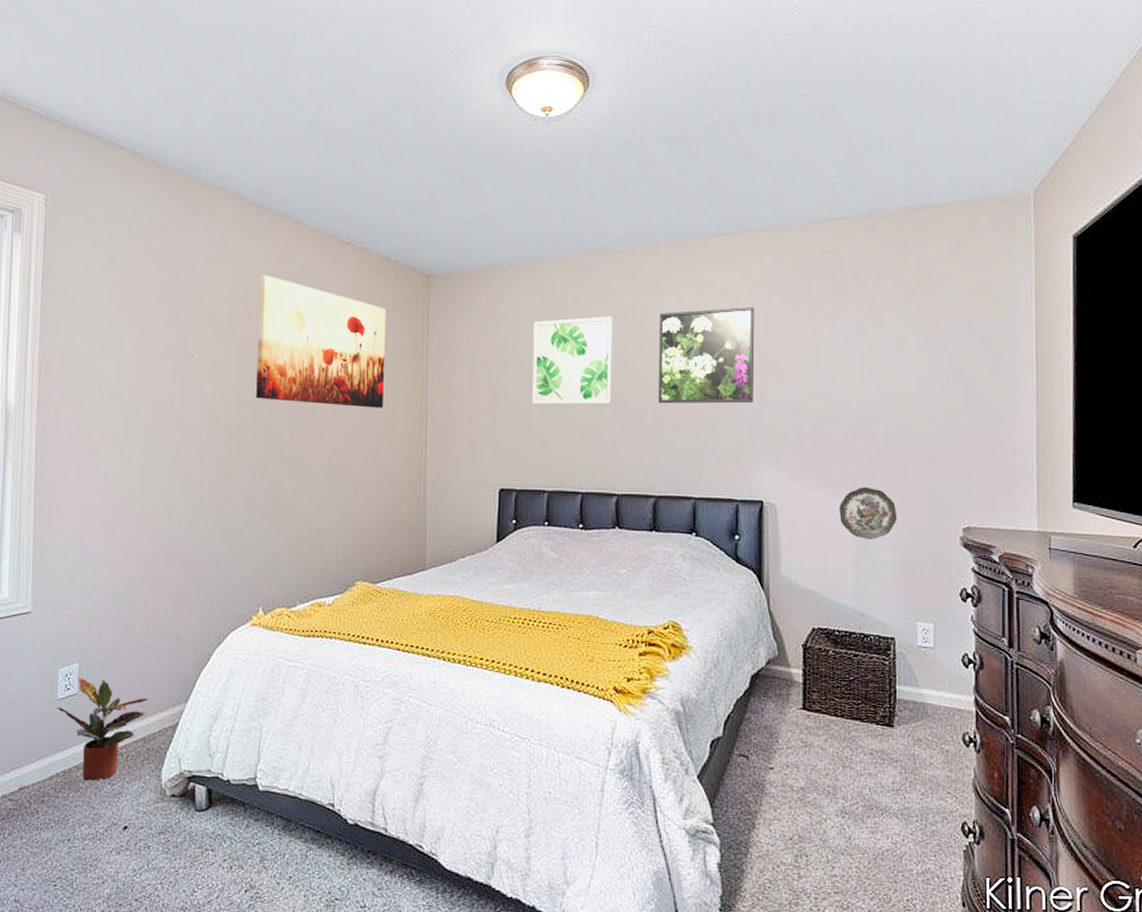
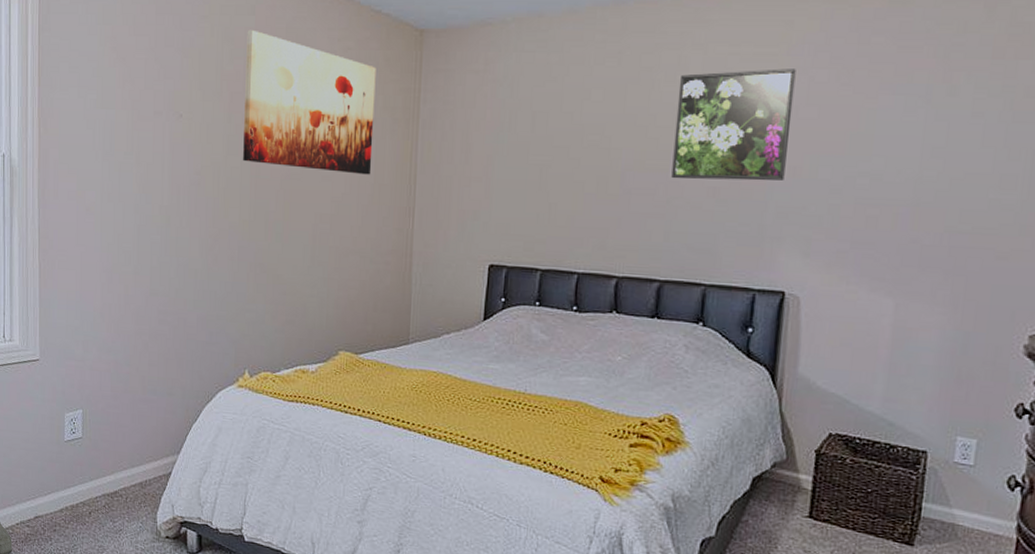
potted plant: present [57,678,148,781] -> none [64,423,144,517]
wall art: present [532,316,615,405] -> none [529,78,628,178]
decorative plate: present [839,486,897,540] -> none [875,281,948,343]

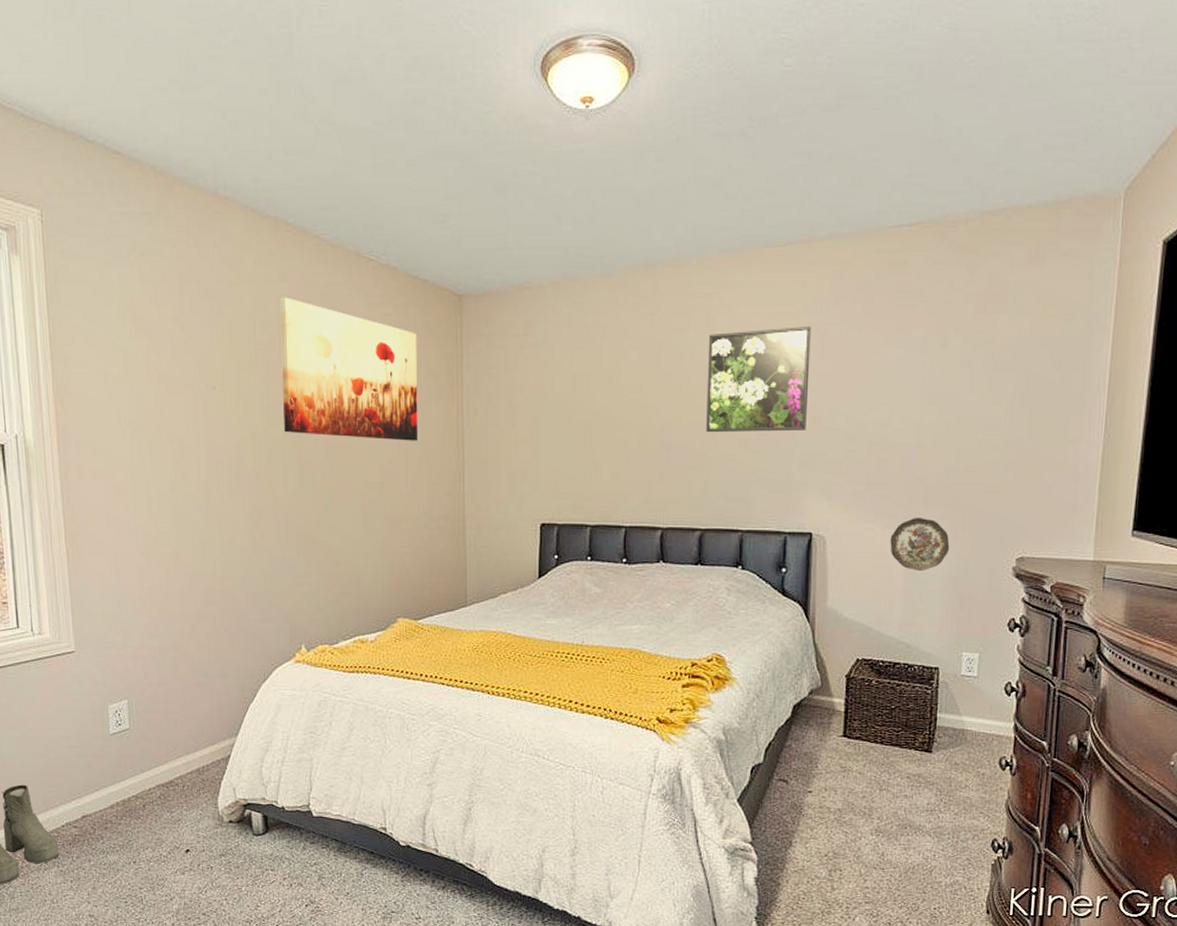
decorative plate: none [875,281,948,343] -> present [890,517,950,572]

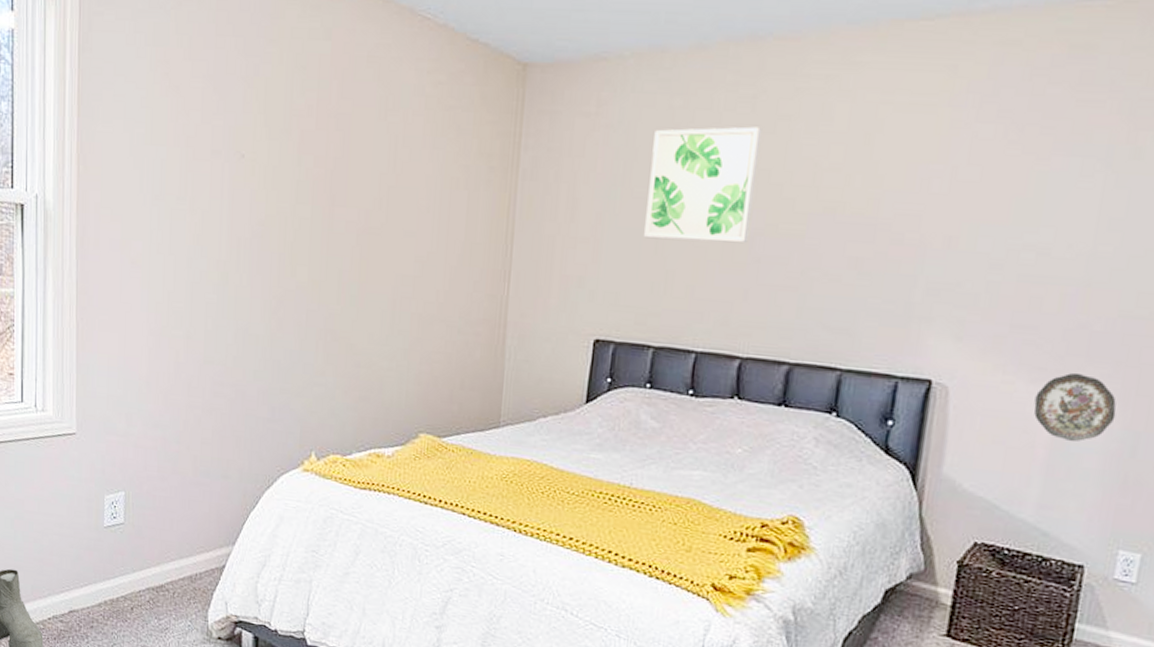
wall art: present [280,297,419,441] -> none [314,57,471,232]
wall art: none [574,338,661,436] -> present [644,126,762,243]
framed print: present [706,327,811,433] -> none [808,121,958,252]

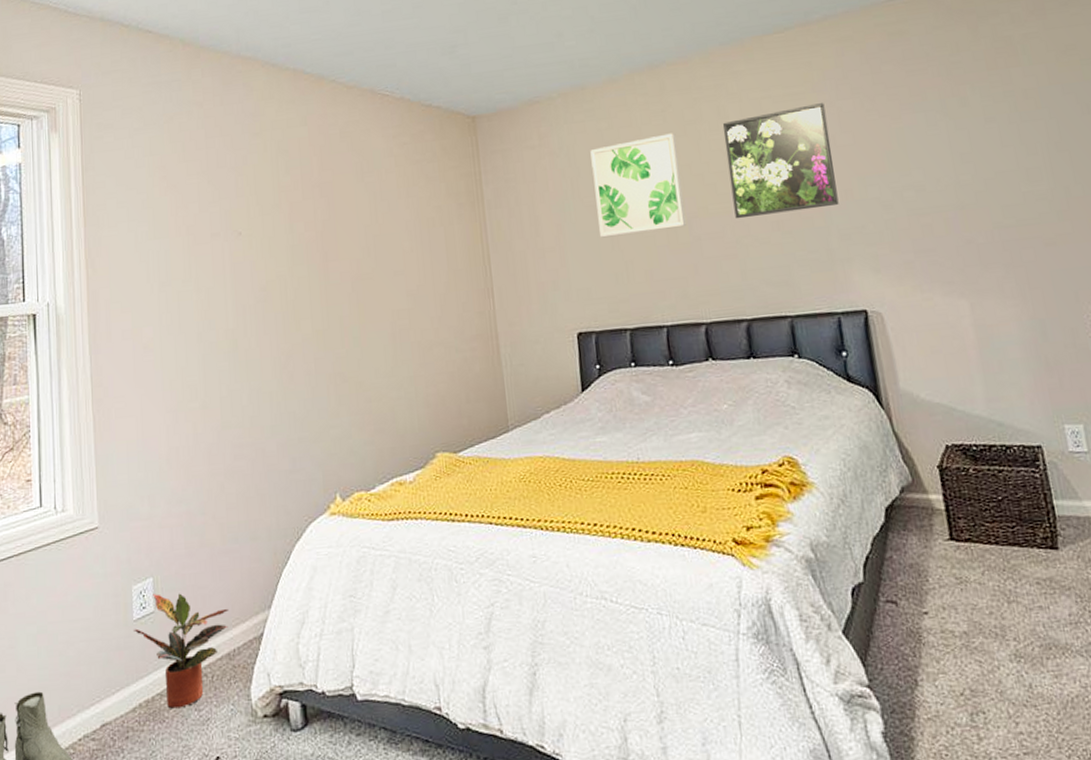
potted plant: none [104,507,194,614] -> present [134,593,229,709]
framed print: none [808,121,958,252] -> present [723,103,839,219]
decorative plate: present [1034,372,1117,442] -> none [952,279,1021,339]

